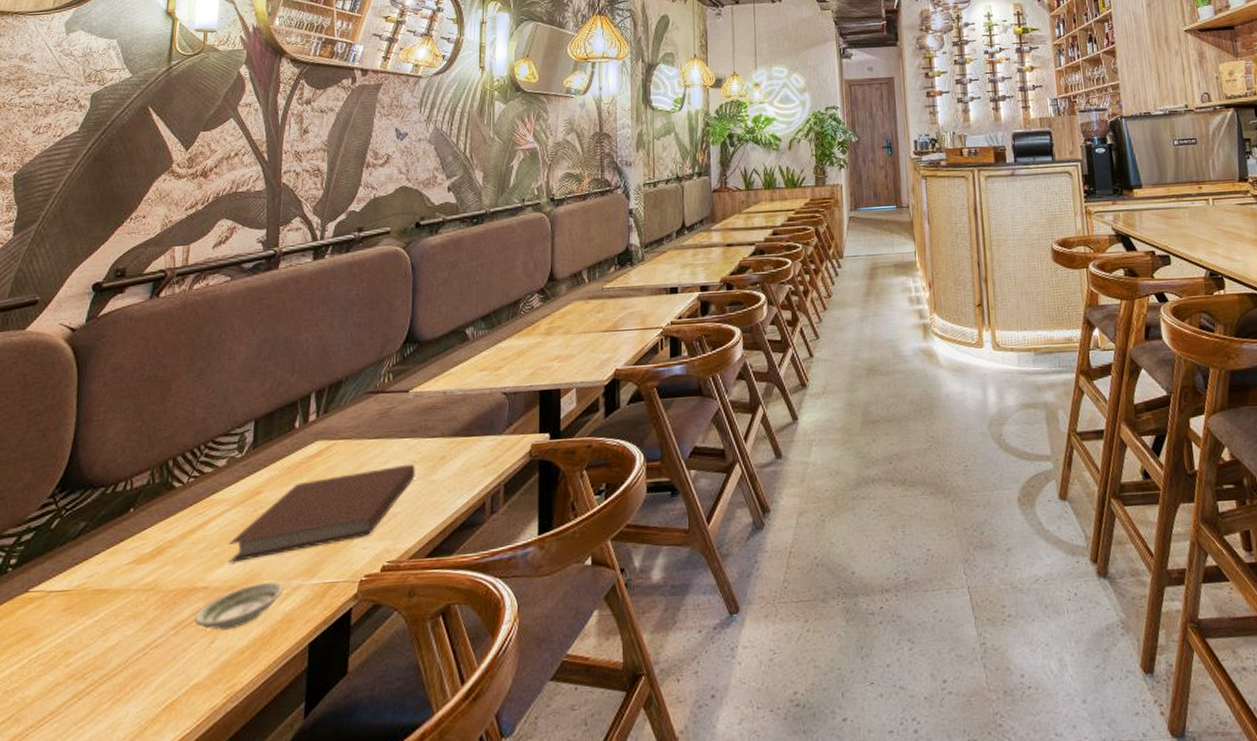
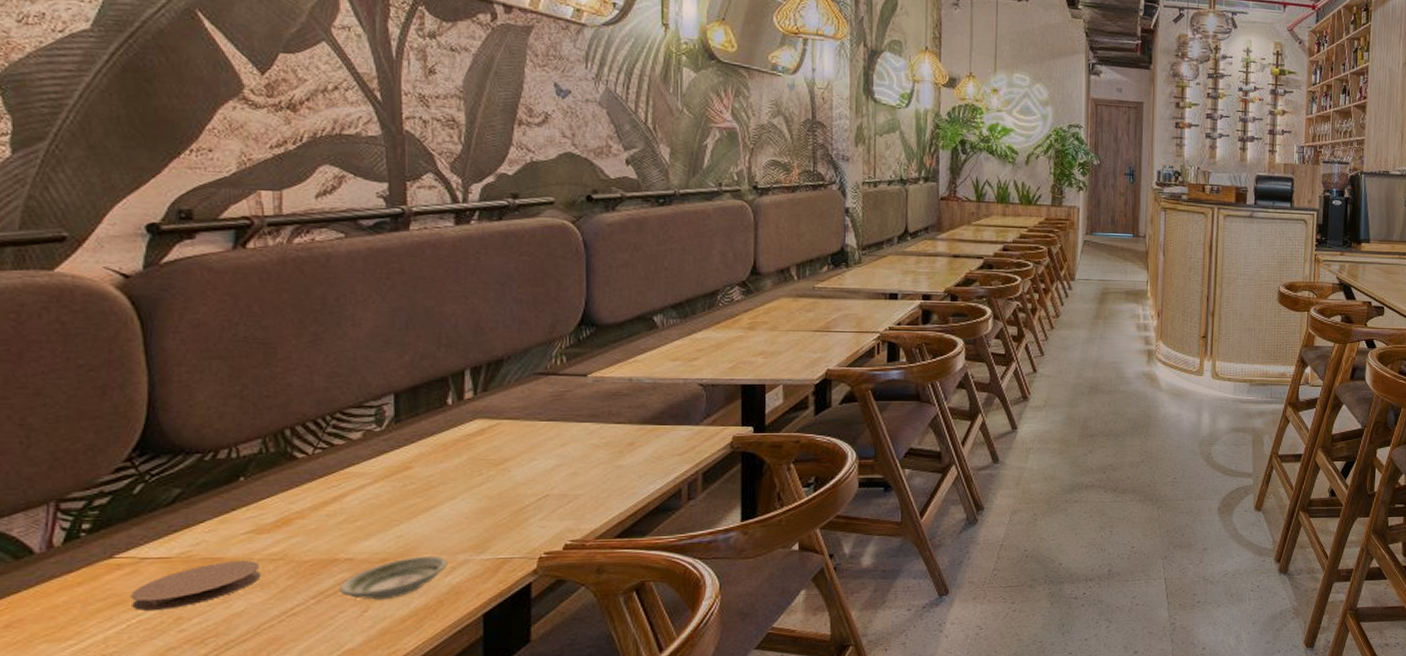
coaster: none [34,591,136,645] -> present [130,561,261,611]
notebook: present [228,464,415,564] -> none [373,448,599,537]

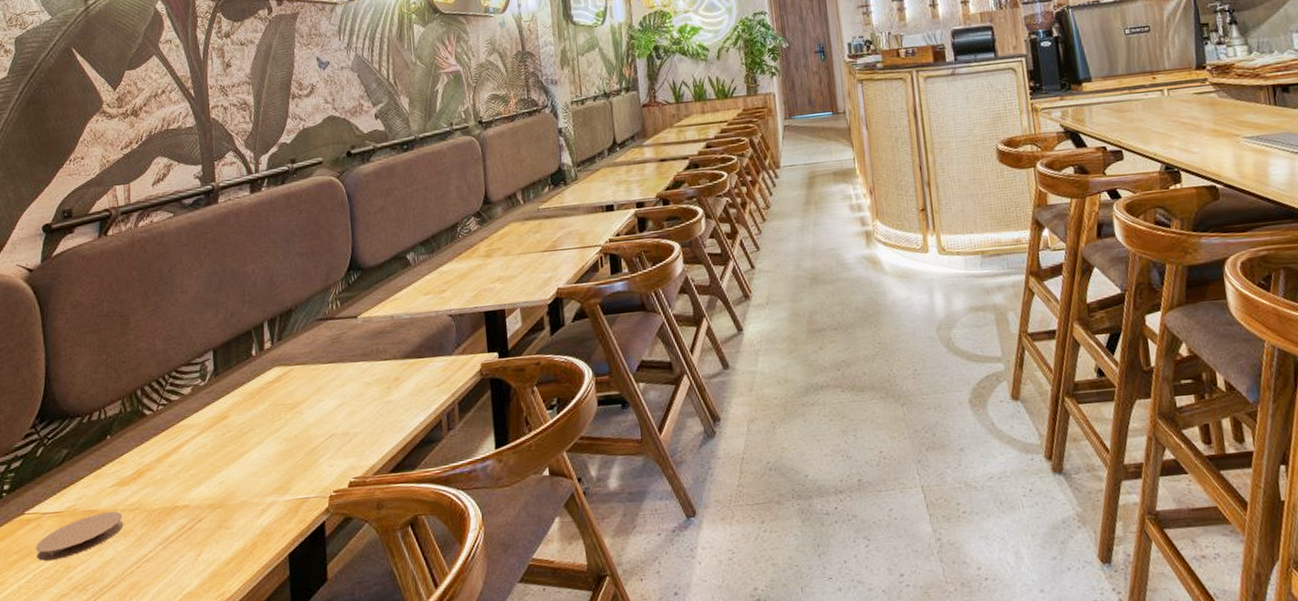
saucer: present [340,555,448,600] -> none [180,498,259,545]

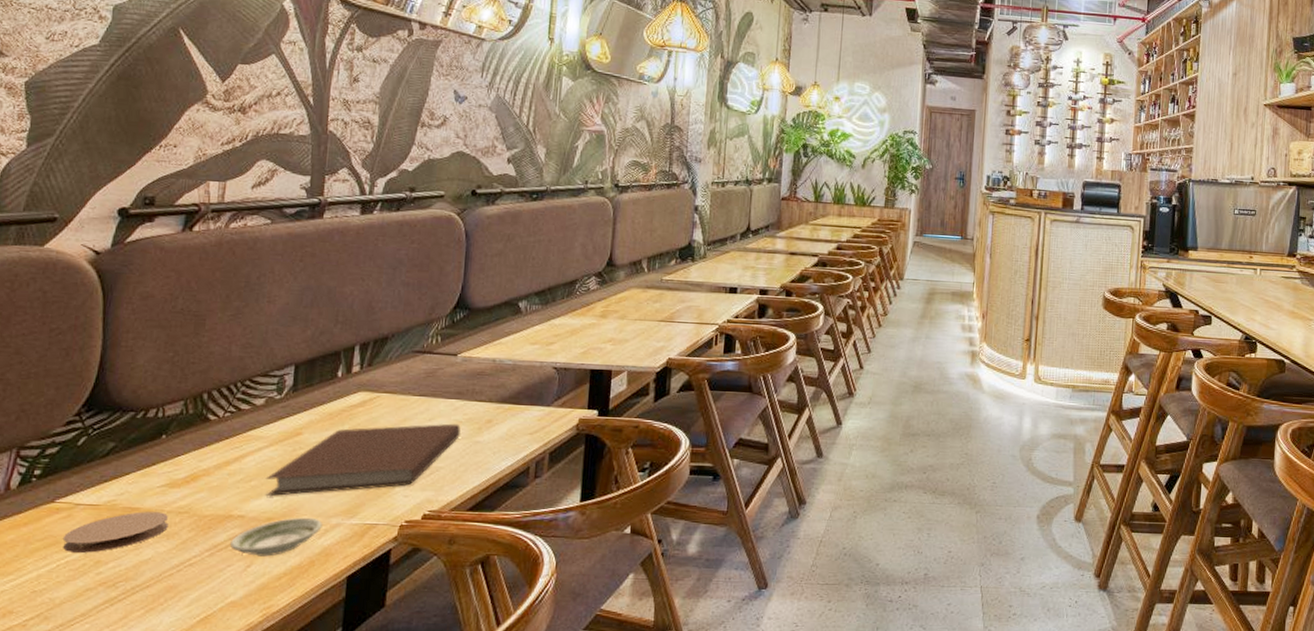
saucer: none [180,498,259,545] -> present [230,517,323,557]
notebook: none [202,386,372,484] -> present [265,423,461,497]

